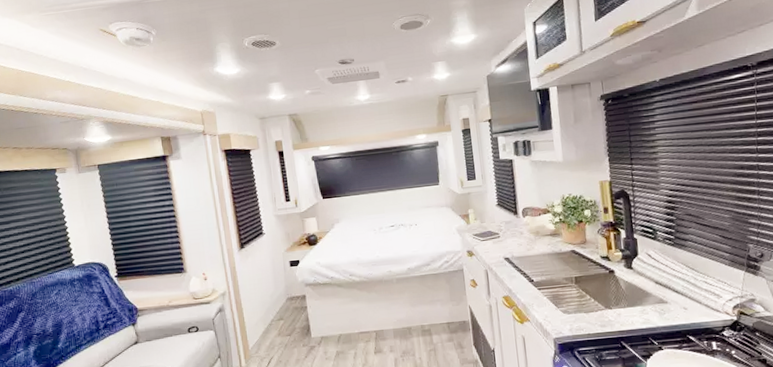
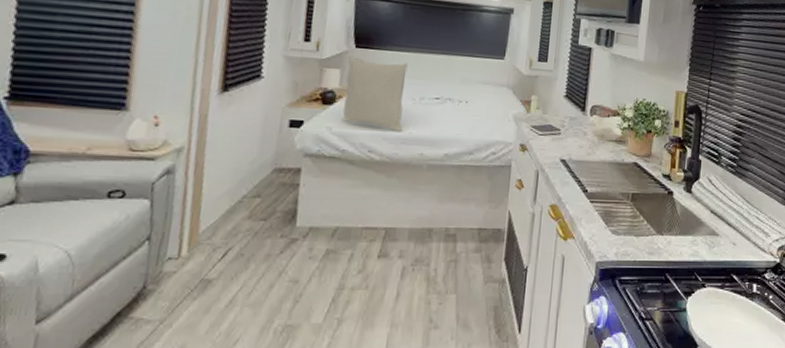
pillow: none [319,203,372,257] -> present [341,56,408,131]

